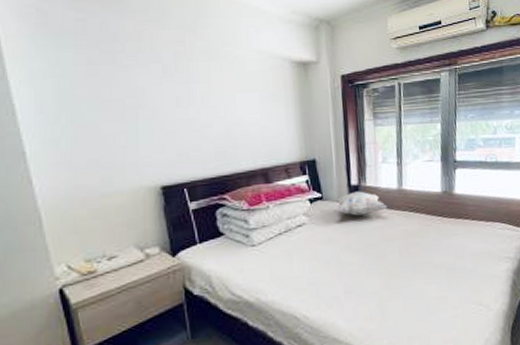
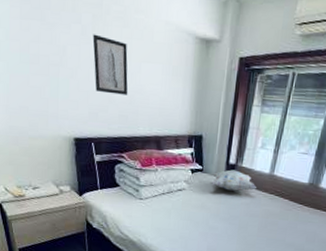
wall art: none [176,71,224,131] -> present [92,34,128,95]

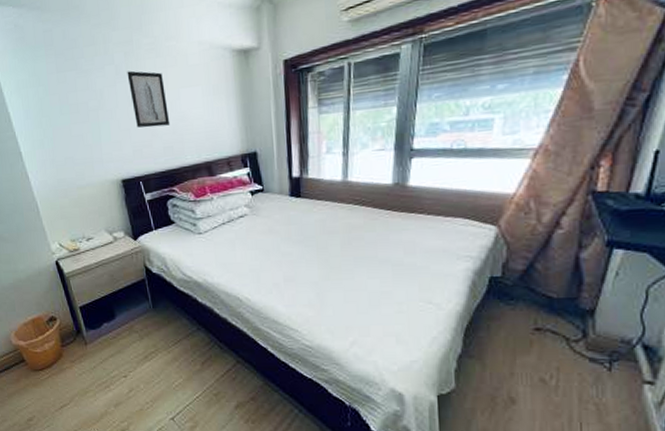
decorative pillow: present [211,169,256,191] -> none [275,183,330,208]

